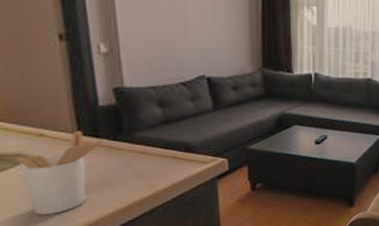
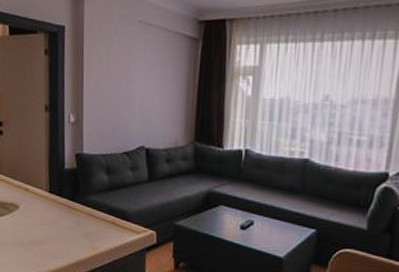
utensil holder: present [16,131,105,215] -> none [11,189,66,259]

